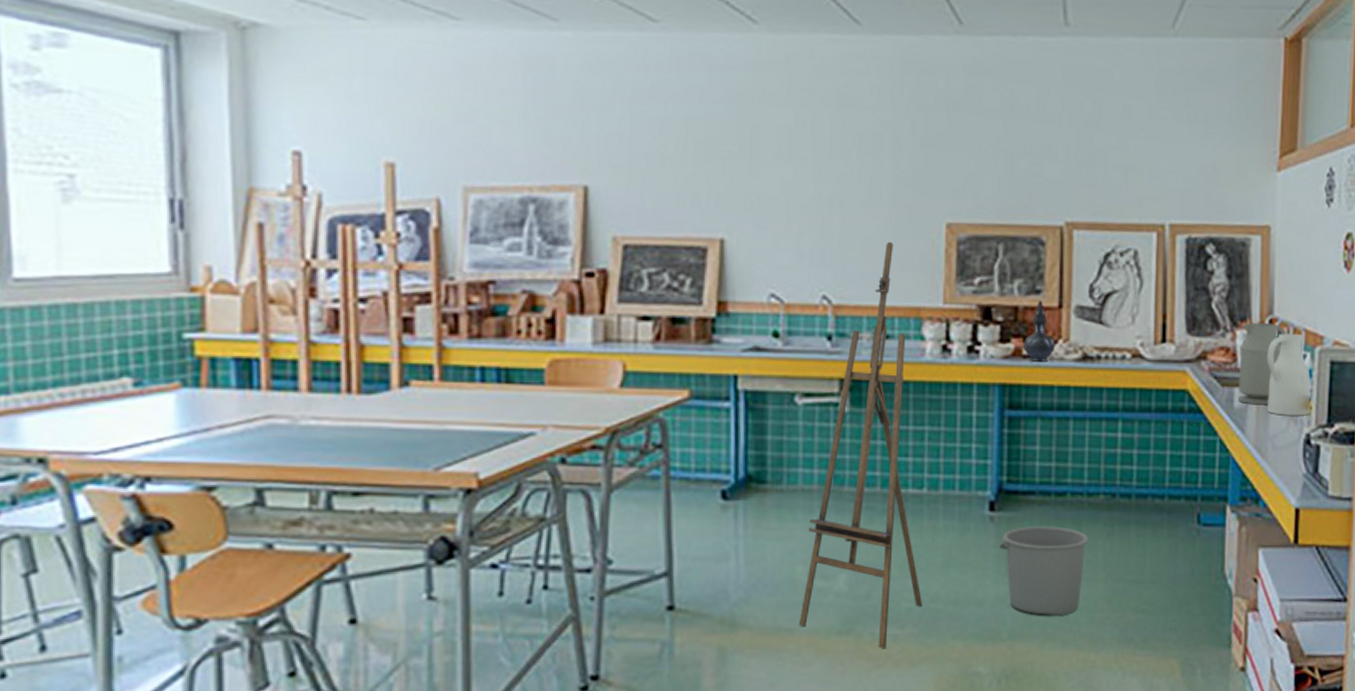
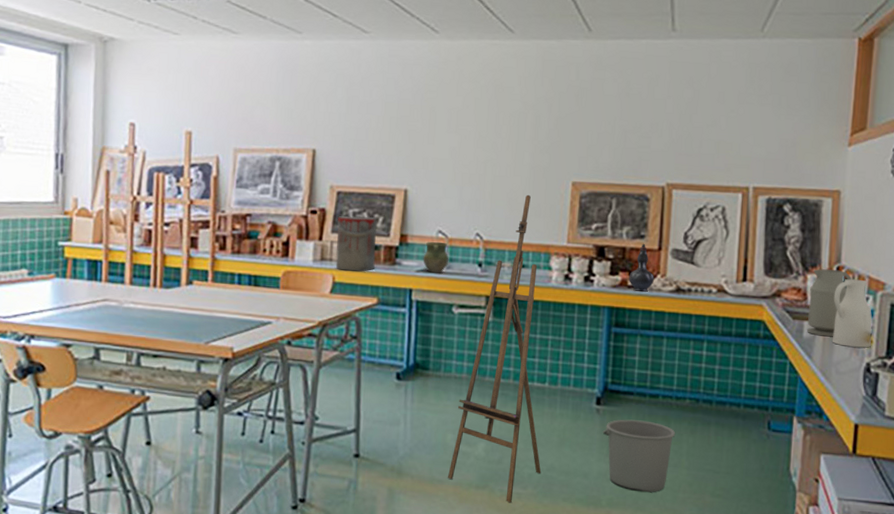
paint can: none [625,277,684,355] -> present [335,216,378,271]
ceramic jug: none [750,309,786,352] -> present [423,241,448,273]

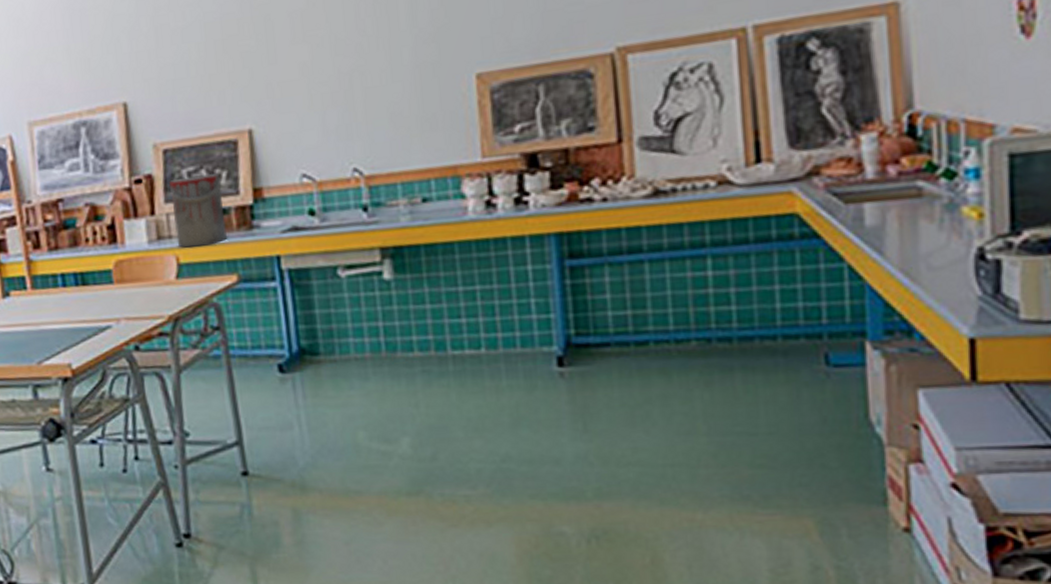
ceramic jug: present [423,241,448,273] -> none [287,188,322,231]
easel: present [448,194,542,503] -> none [365,103,494,510]
bucket: present [602,419,676,493] -> none [572,378,682,475]
decorative vase: present [629,243,654,292] -> none [579,137,618,205]
water jug: present [806,269,852,337] -> none [867,119,935,221]
ceramic pitcher: present [832,279,873,348] -> none [908,126,982,229]

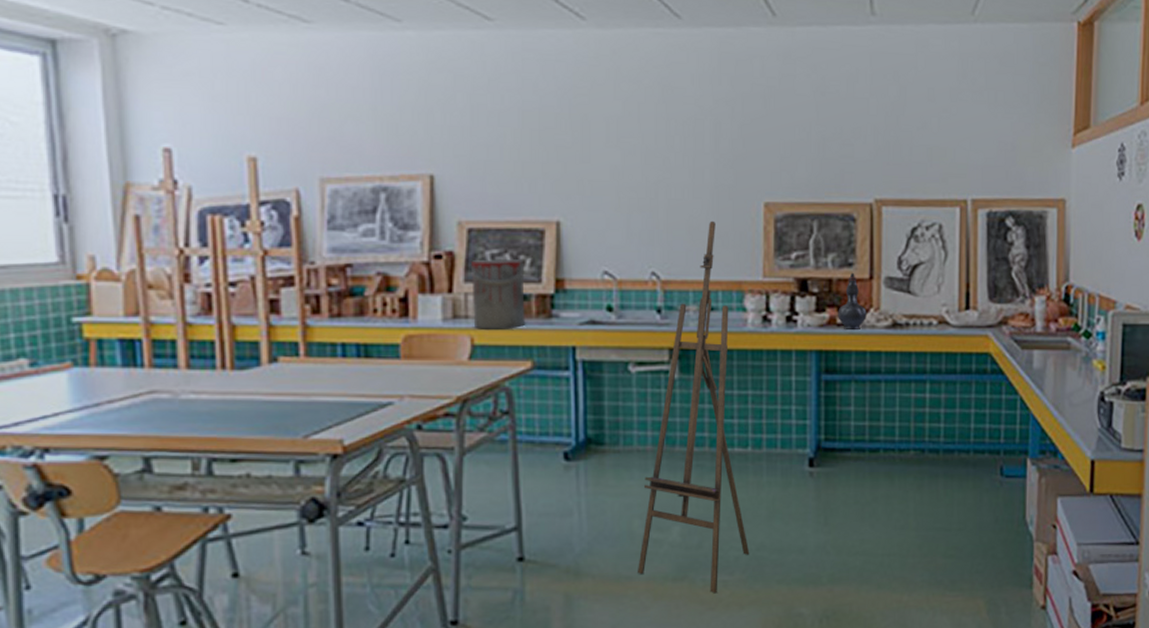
easel: none [365,103,494,510] -> present [638,220,750,594]
decorative vase: none [579,137,618,205] -> present [838,272,867,329]

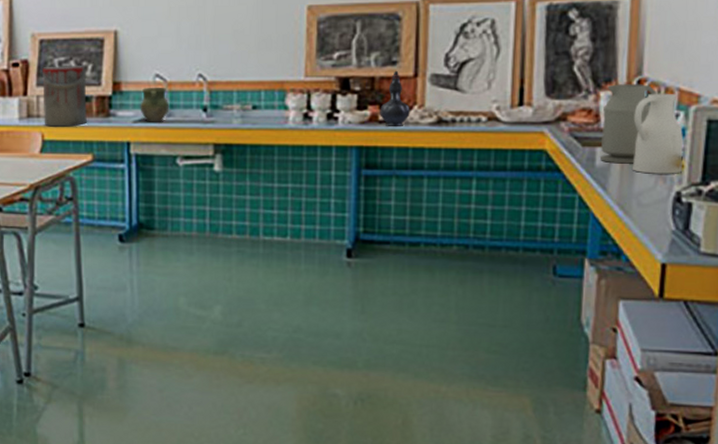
ceramic jug: none [586,285,619,325] -> present [140,87,168,122]
easel: present [638,220,750,594] -> none [183,25,287,369]
water jug: none [1036,290,1081,366] -> present [599,84,657,164]
ceramic pitcher: none [1063,298,1105,375] -> present [633,93,684,174]

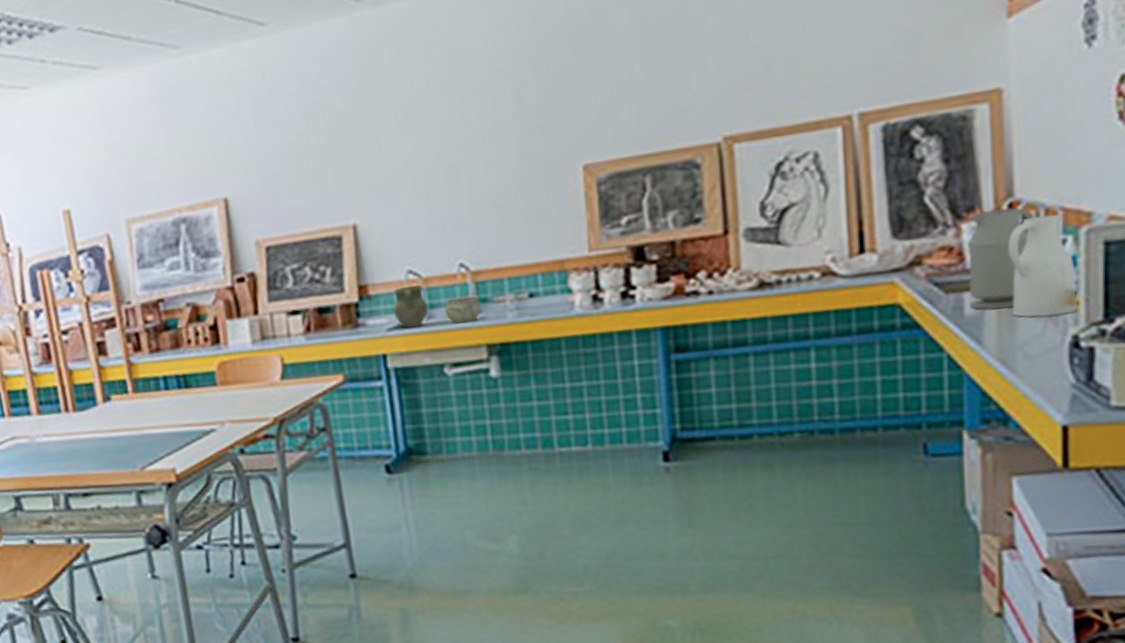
paint can: present [41,64,88,127] -> none [272,270,333,347]
ceramic bowl: none [183,102,213,123] -> present [445,295,482,324]
decorative vase: present [380,70,410,126] -> none [685,229,724,299]

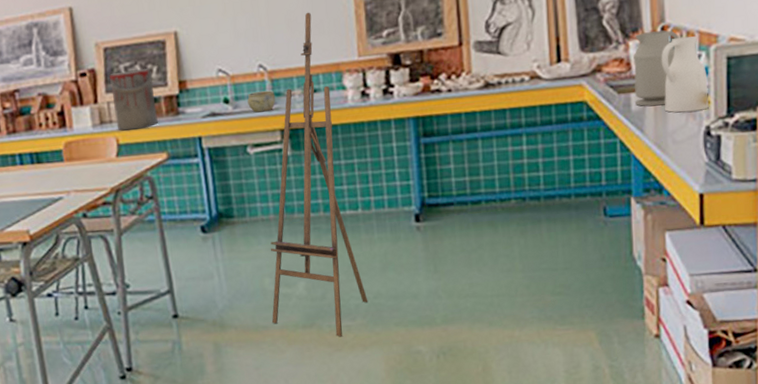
paint can: none [272,270,333,347] -> present [109,68,159,130]
ceramic jug: present [393,284,428,329] -> none [206,80,234,116]
easel: none [472,196,600,607] -> present [270,12,368,337]

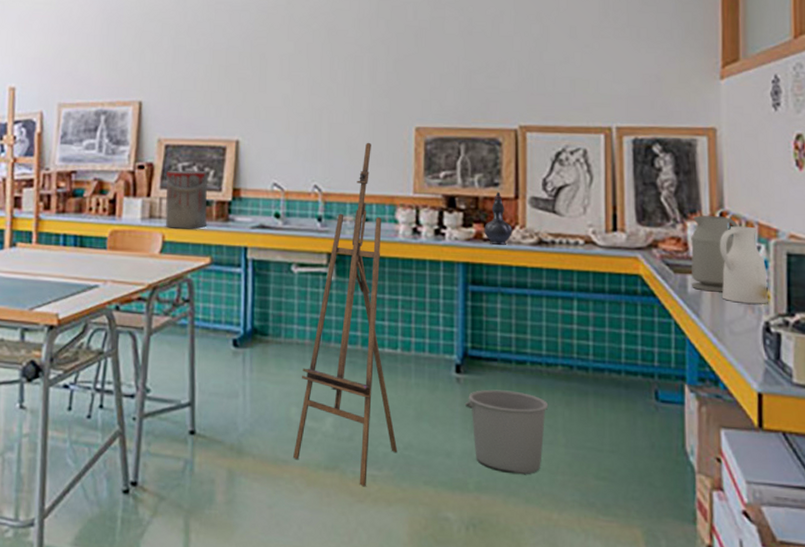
ceramic bowl: present [247,90,276,113] -> none [298,211,327,233]
bucket: none [426,229,505,304] -> present [464,389,549,475]
decorative vase: none [431,41,459,95] -> present [484,191,512,245]

